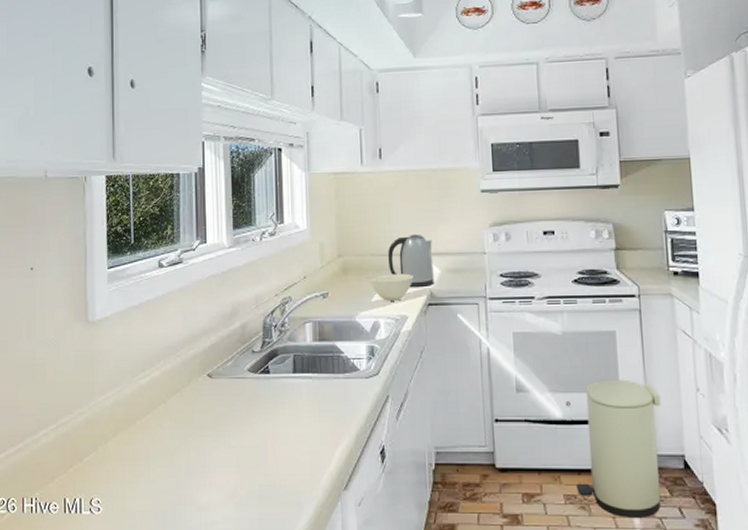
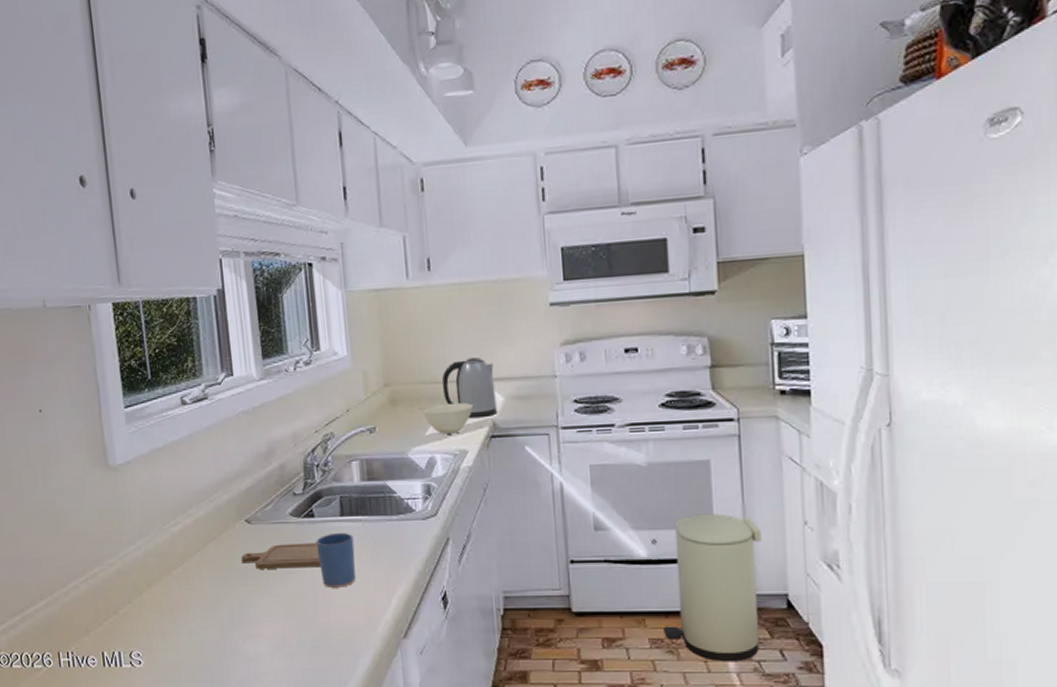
chopping board: none [201,397,273,421] -> present [241,543,321,569]
mug: none [270,388,304,440] -> present [316,532,356,588]

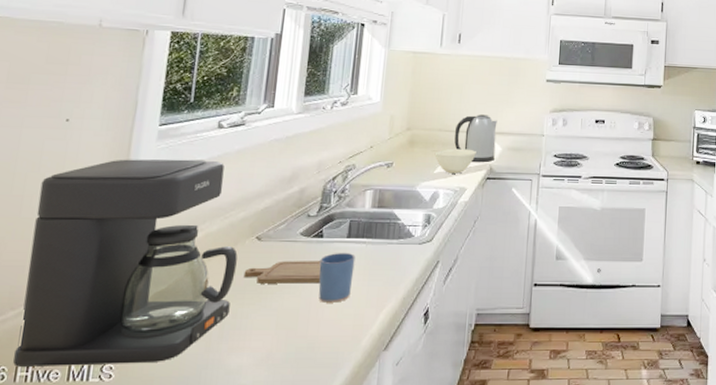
coffee maker: none [34,441,236,653] -> present [13,159,238,367]
pedal bin: present [662,513,762,661] -> none [597,250,675,369]

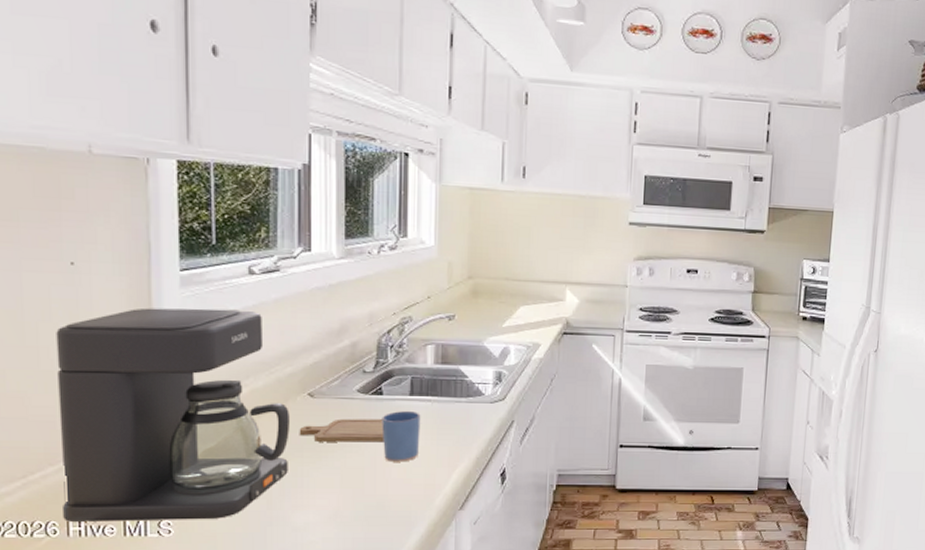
bowl: present [434,148,476,174] -> none [502,300,550,328]
kettle: present [454,114,498,162] -> none [524,262,573,315]

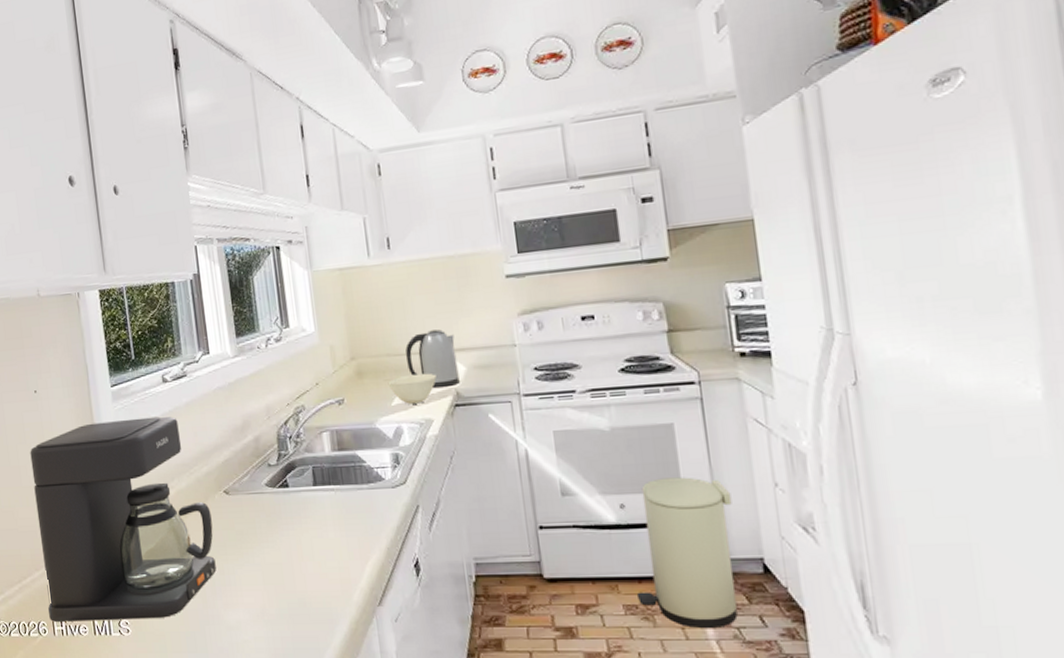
chopping board: present [299,418,385,442] -> none [220,512,297,539]
mug: present [382,410,421,462] -> none [291,501,330,556]
bowl: none [502,300,550,328] -> present [388,373,437,404]
kettle: none [524,262,573,315] -> present [405,329,460,387]
pedal bin: none [689,411,775,531] -> present [636,477,738,628]

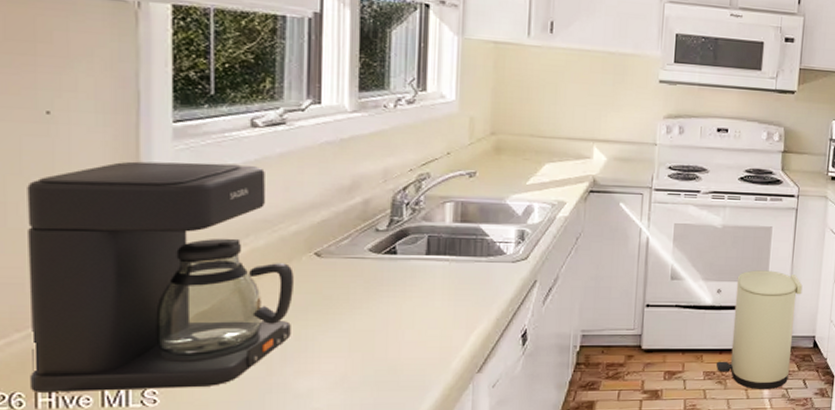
bowl: present [388,373,437,404] -> none [526,157,577,186]
kettle: present [405,329,460,387] -> none [550,118,601,173]

